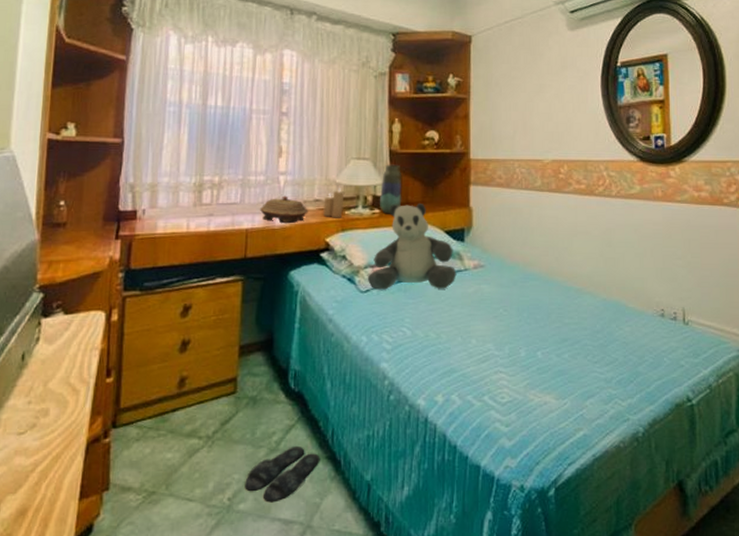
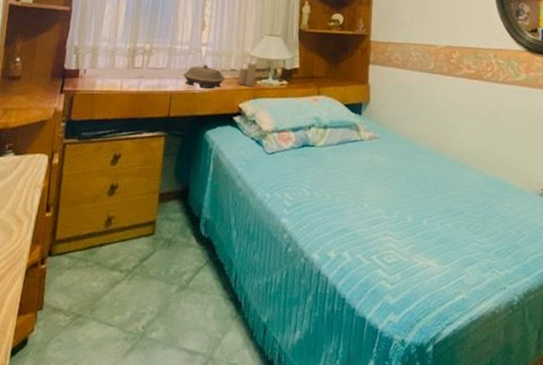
slippers: present [245,447,320,503] -> none [157,286,224,334]
teddy bear: present [367,204,457,290] -> none [273,77,353,156]
vase: present [380,164,403,214] -> none [288,41,309,86]

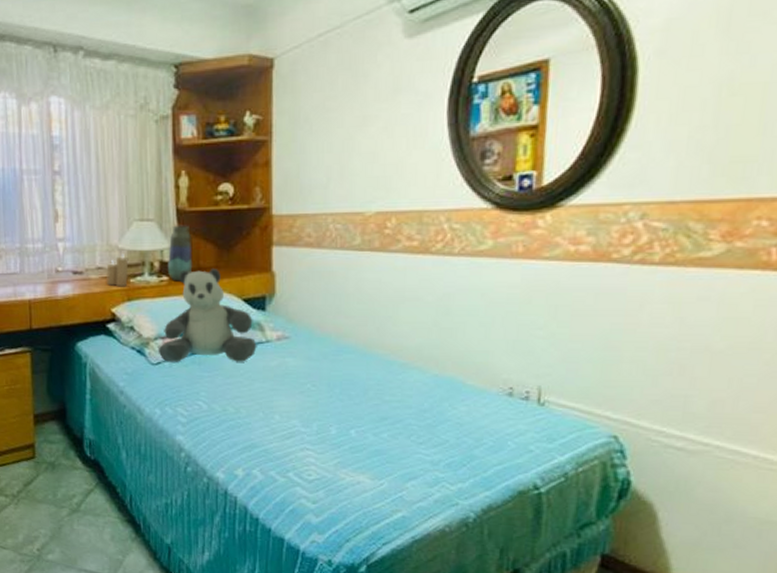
decorative box: present [183,64,225,89] -> none [41,264,91,294]
teddy bear: none [273,77,353,156] -> present [158,269,257,362]
vase: none [288,41,309,86] -> present [168,225,193,281]

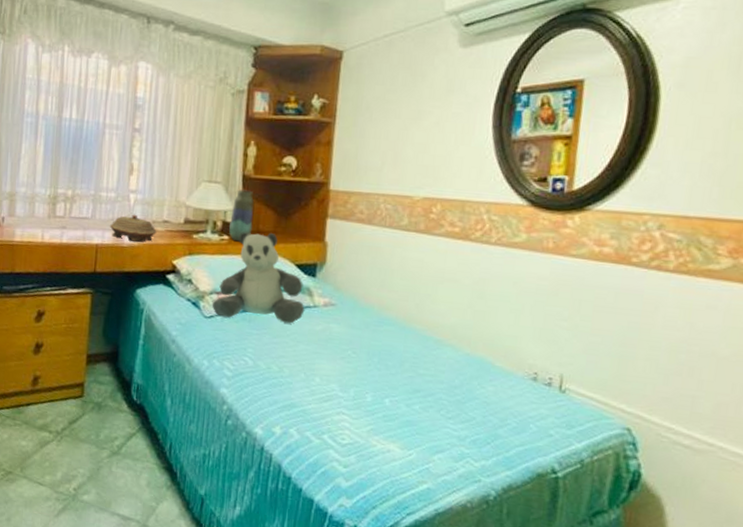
decorative box: none [41,264,91,294] -> present [110,214,157,243]
candle: present [105,253,129,287] -> none [170,210,194,242]

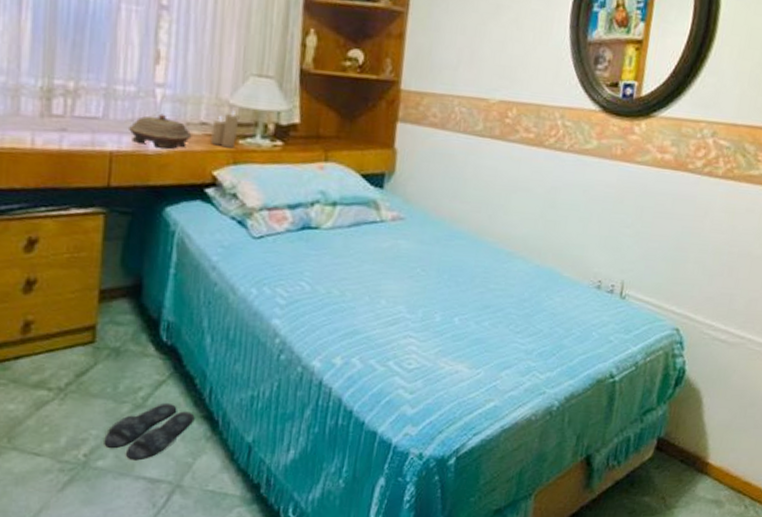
slippers: none [88,453,158,499] -> present [104,404,195,461]
candle: none [170,210,194,242] -> present [209,110,240,148]
teddy bear: present [212,232,305,324] -> none [261,137,371,242]
vase: present [229,189,255,242] -> none [283,86,315,149]

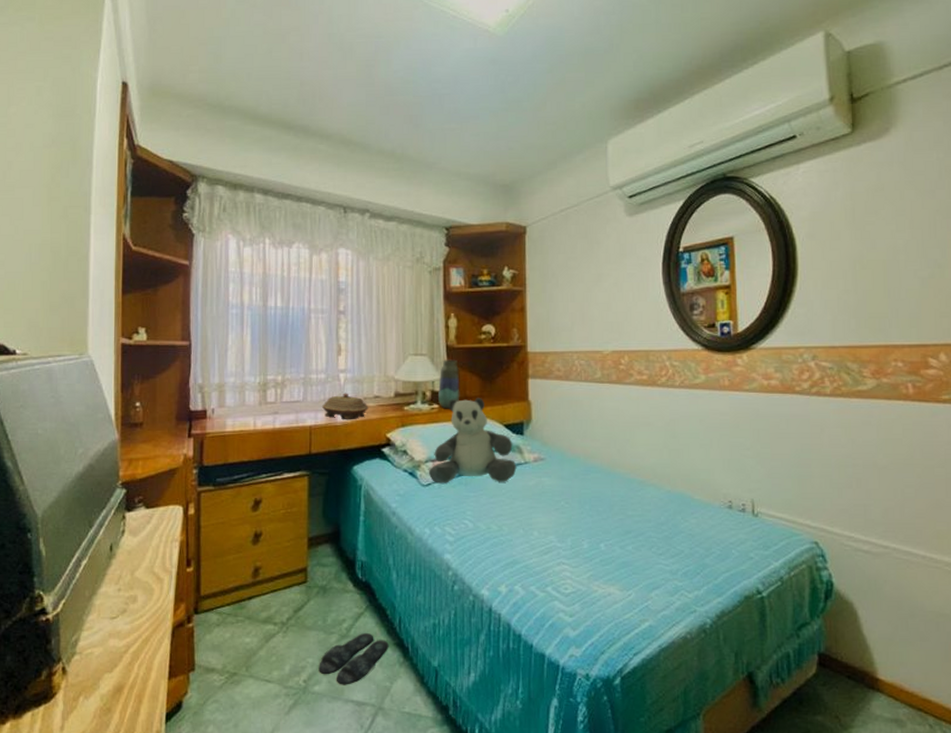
candle: present [209,110,240,148] -> none [382,384,404,414]
teddy bear: none [261,137,371,242] -> present [428,398,517,483]
vase: none [283,86,315,149] -> present [438,359,460,409]

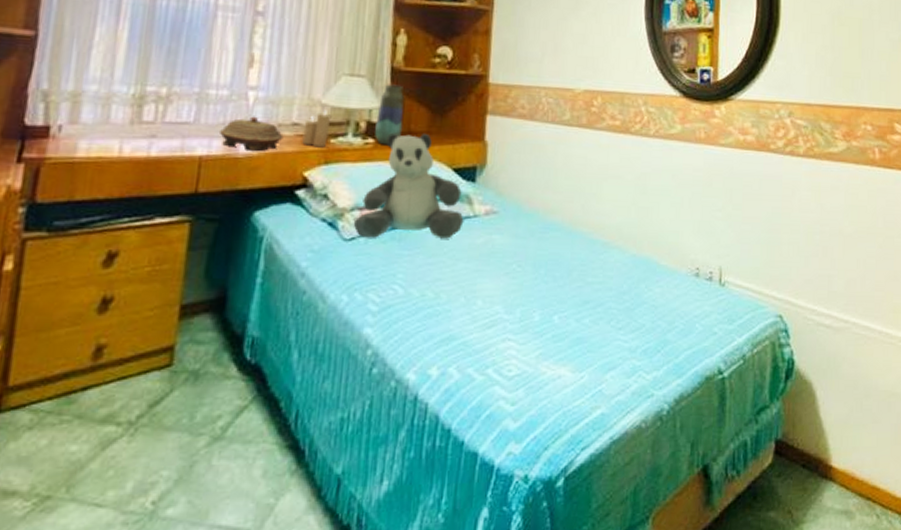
slippers: present [319,633,389,685] -> none [176,433,279,506]
candle: none [382,384,404,414] -> present [301,110,332,148]

